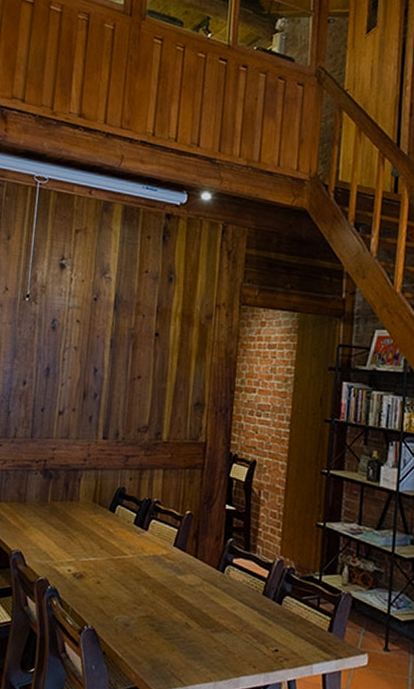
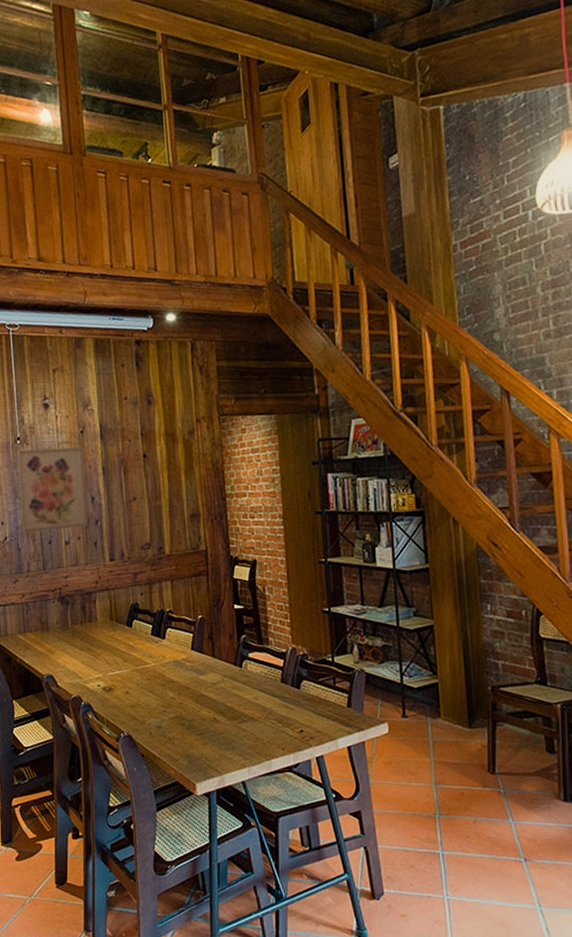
wall art: none [15,307,94,399] -> present [16,446,88,533]

